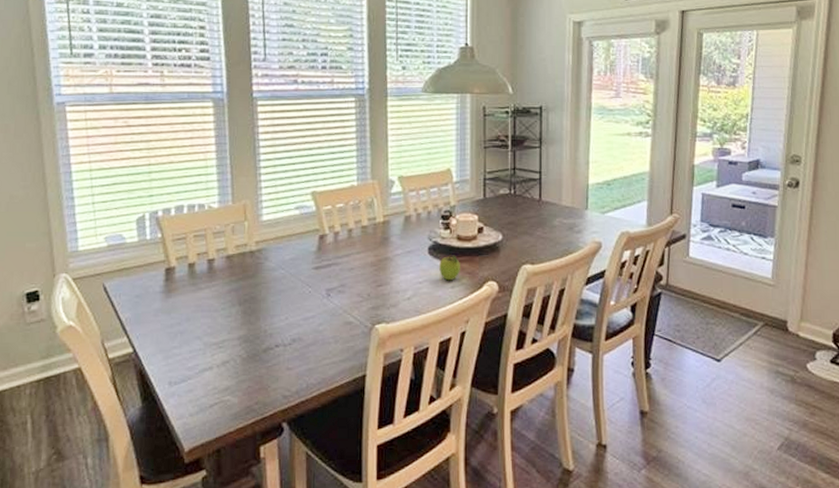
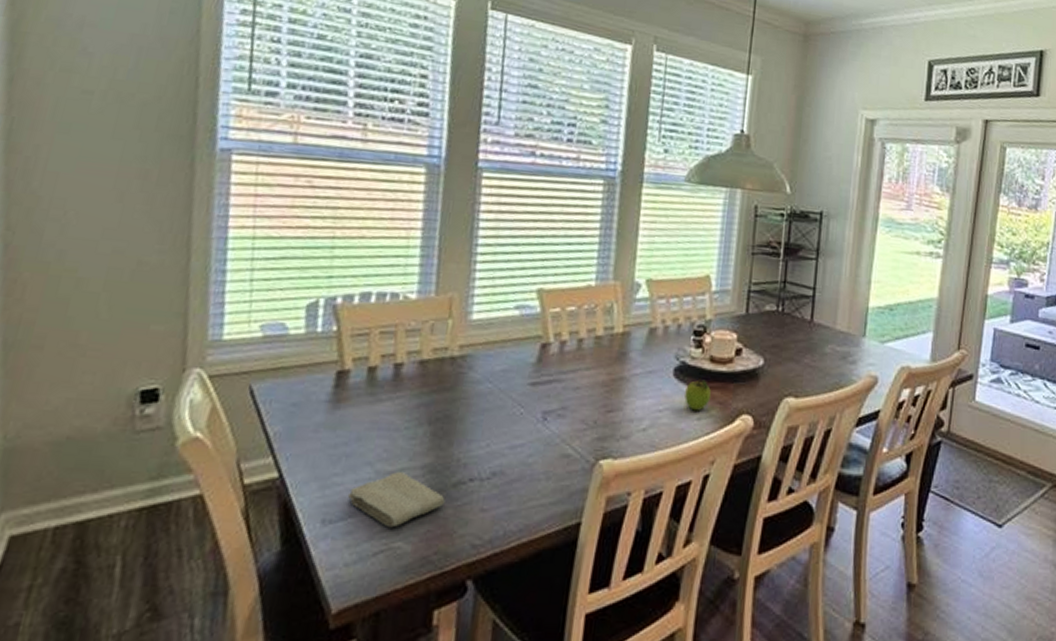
washcloth: none [185,342,259,386] -> present [347,471,445,528]

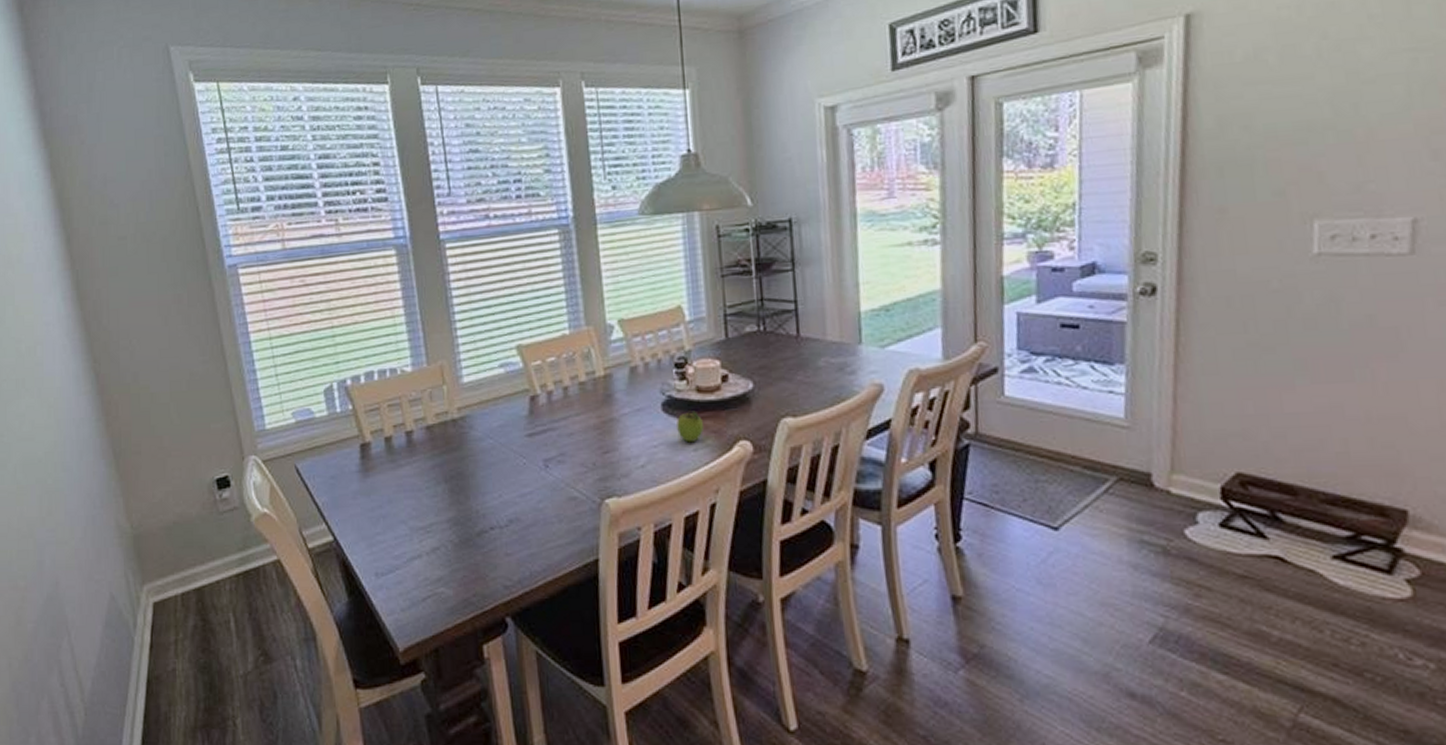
washcloth: present [347,471,445,528] -> none [391,526,473,576]

